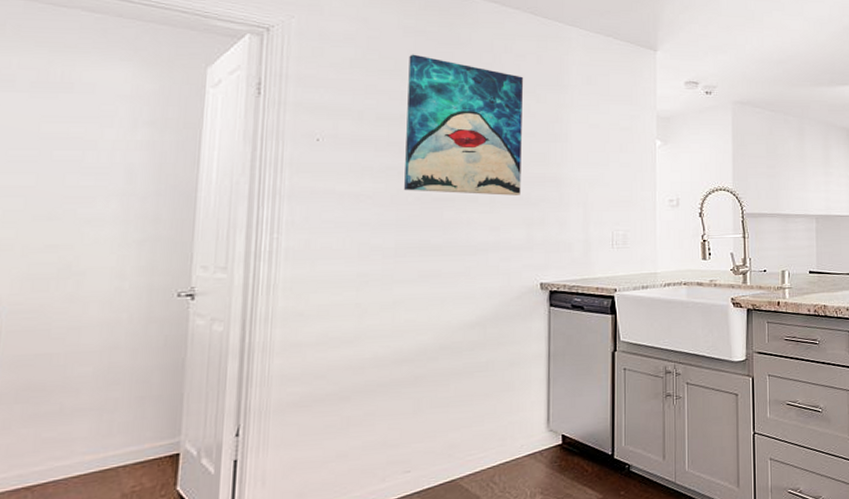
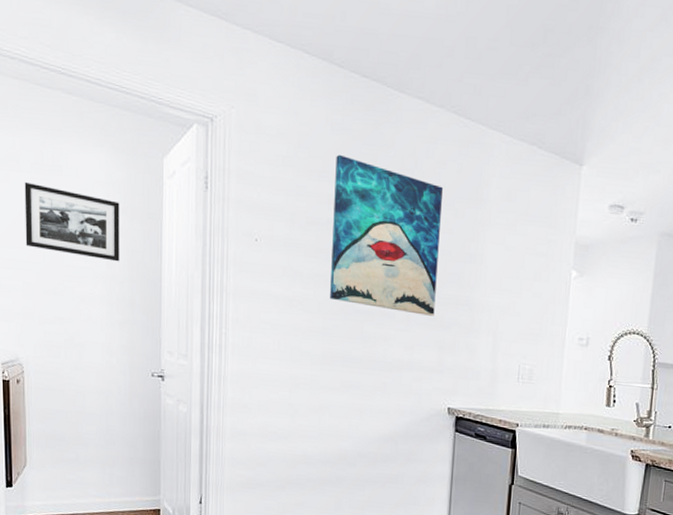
picture frame: none [12,101,148,177] -> present [24,181,120,262]

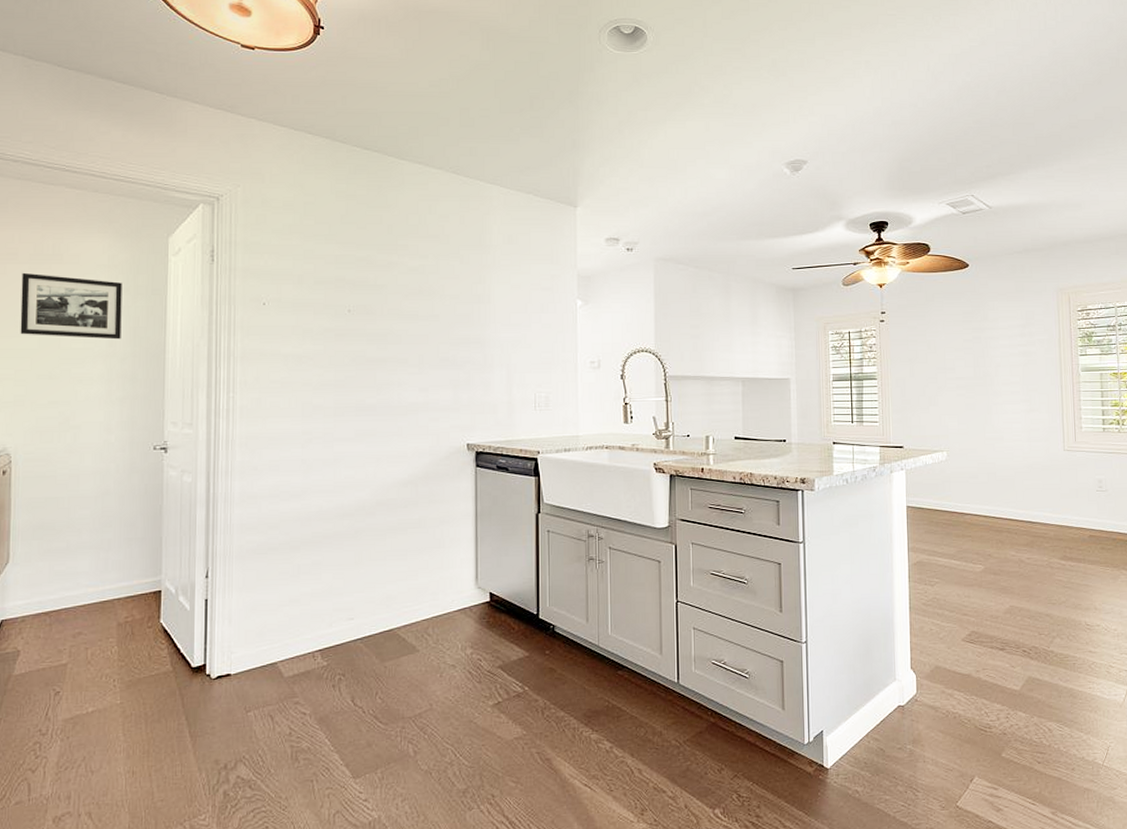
wall art: present [330,154,443,316] -> none [341,218,447,357]

